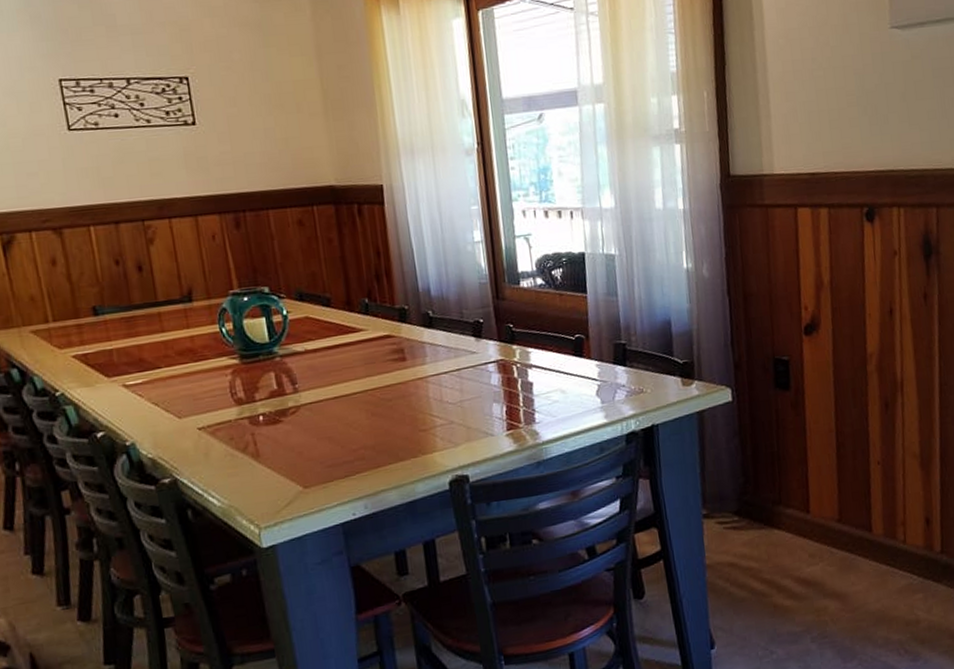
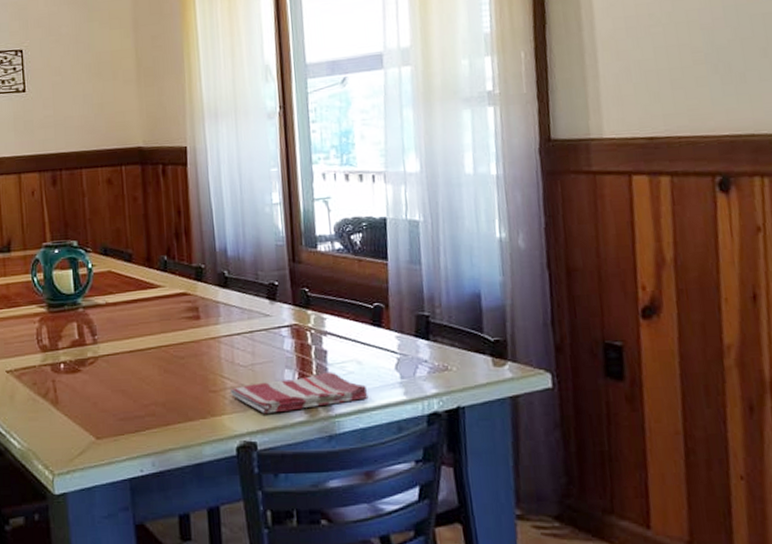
dish towel: none [439,402,573,448] -> present [229,372,369,414]

